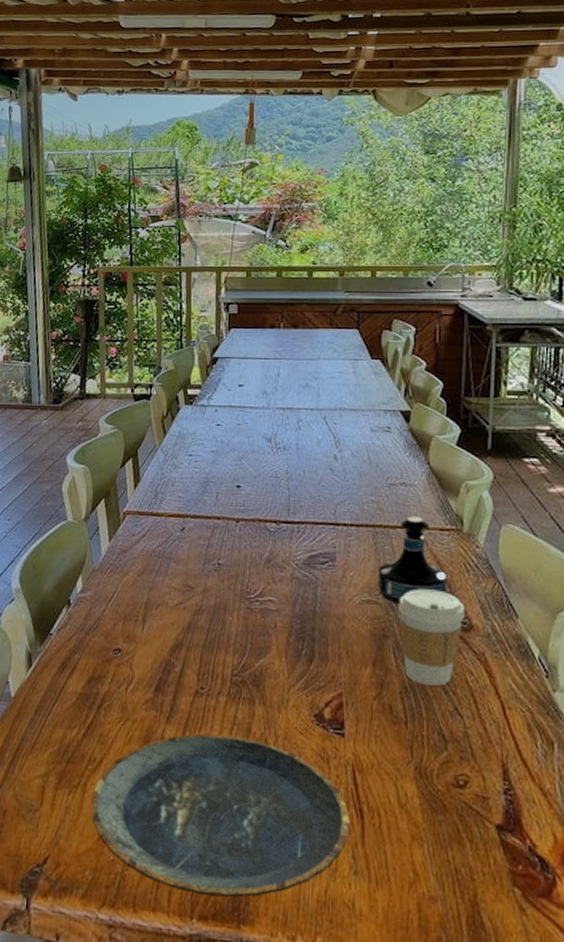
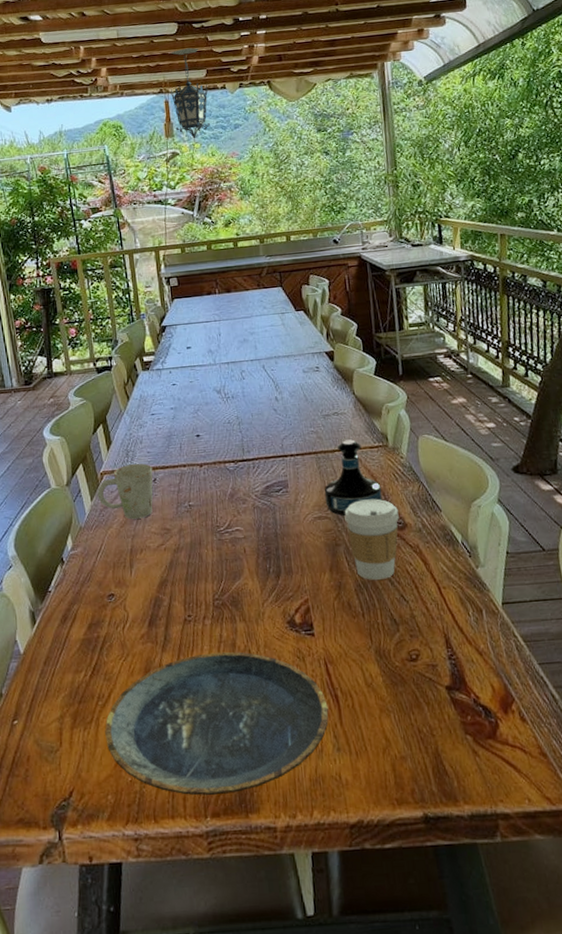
mug: none [117,508,182,570] -> present [97,463,153,519]
hanging lantern: none [257,44,302,149] -> present [169,47,210,139]

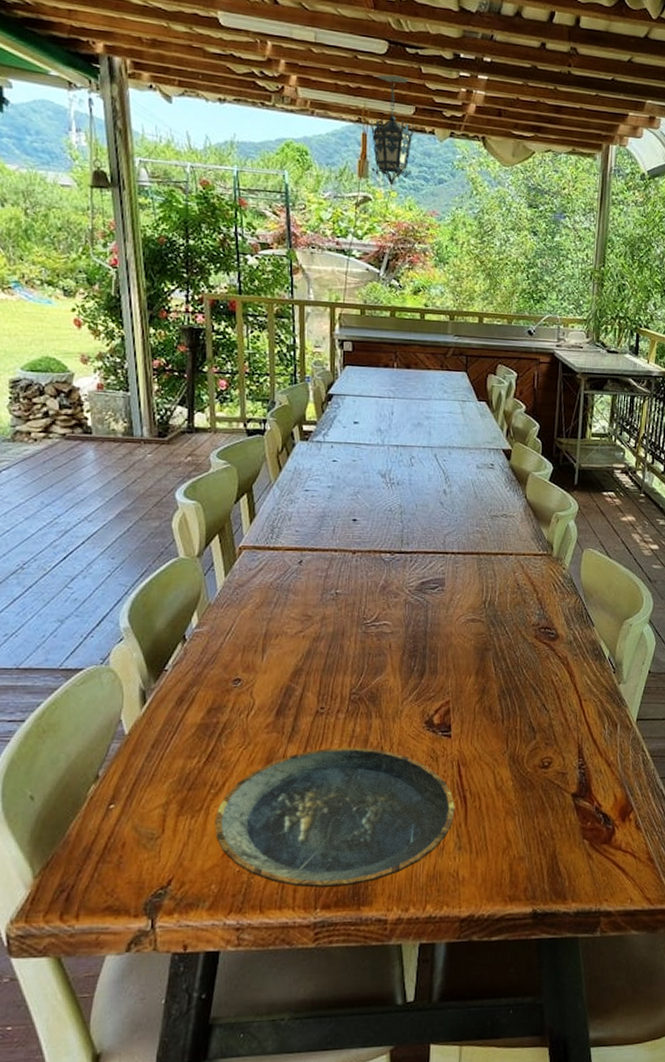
mug: present [97,463,153,519] -> none [233,542,300,602]
tequila bottle: present [324,439,383,516] -> none [481,544,539,620]
coffee cup: present [344,499,399,580] -> none [498,607,552,687]

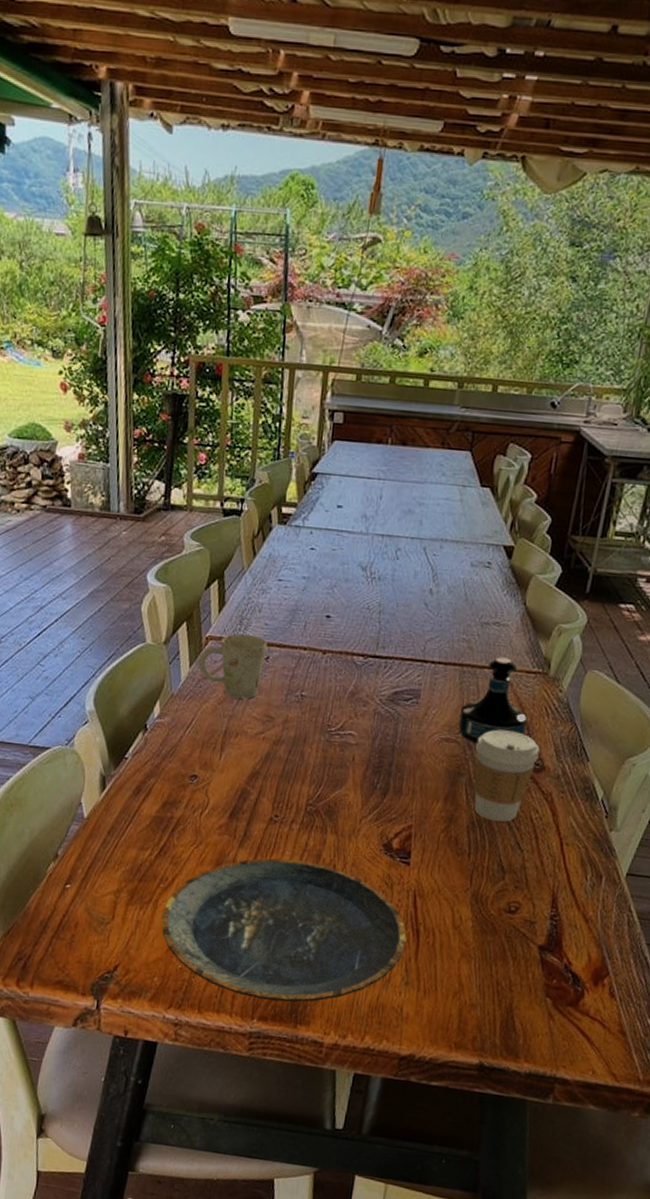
mug: none [233,542,300,602] -> present [197,634,268,699]
hanging lantern: present [370,74,415,186] -> none [384,82,441,224]
tequila bottle: none [481,544,539,620] -> present [458,657,528,743]
coffee cup: none [498,607,552,687] -> present [474,729,540,822]

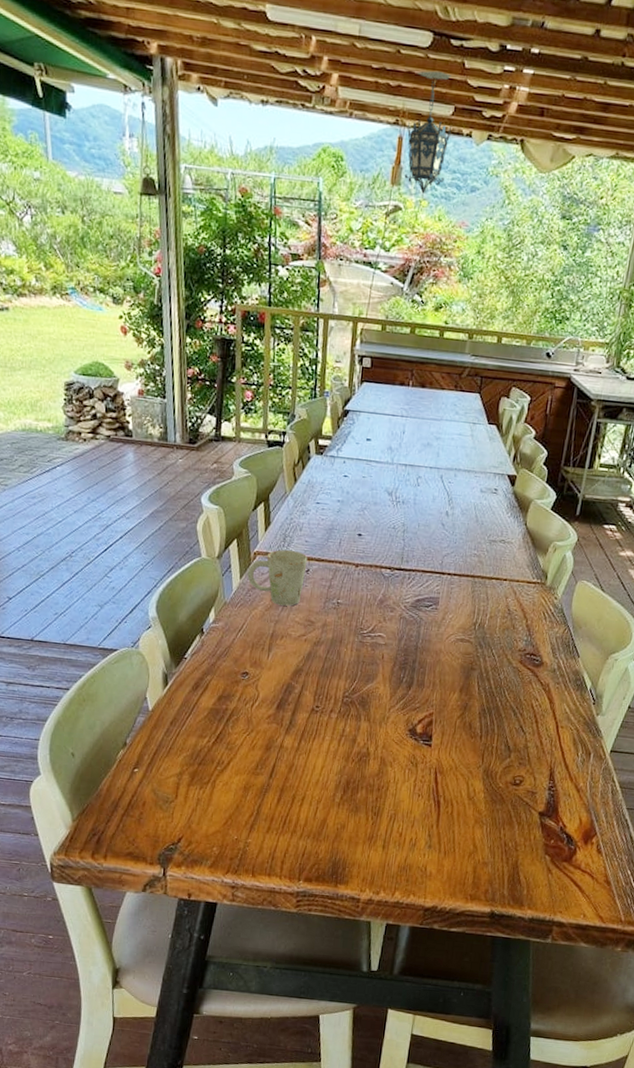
plate: present [161,858,406,1002] -> none [219,743,429,865]
hanging lantern: none [384,82,441,224] -> present [404,70,453,194]
tequila bottle: present [458,657,528,743] -> none [471,569,529,643]
coffee cup: present [474,729,540,822] -> none [484,631,539,709]

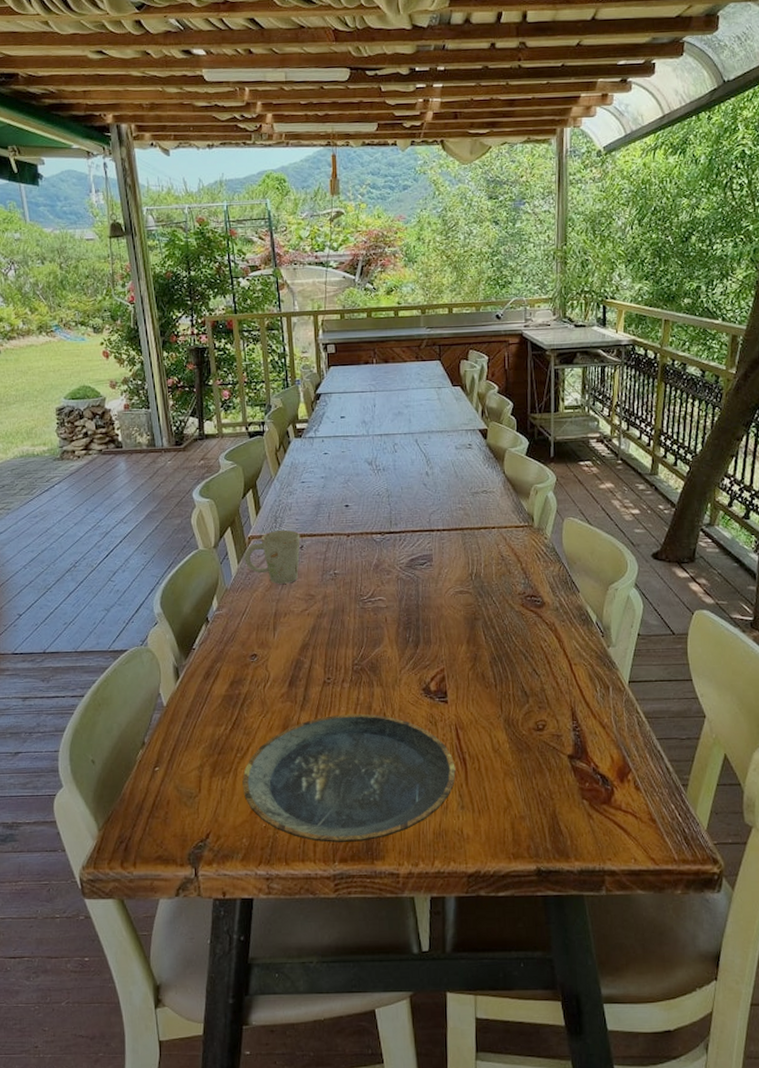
plate: none [219,743,429,865] -> present [242,713,456,842]
hanging lantern: present [404,70,453,194] -> none [338,97,378,199]

